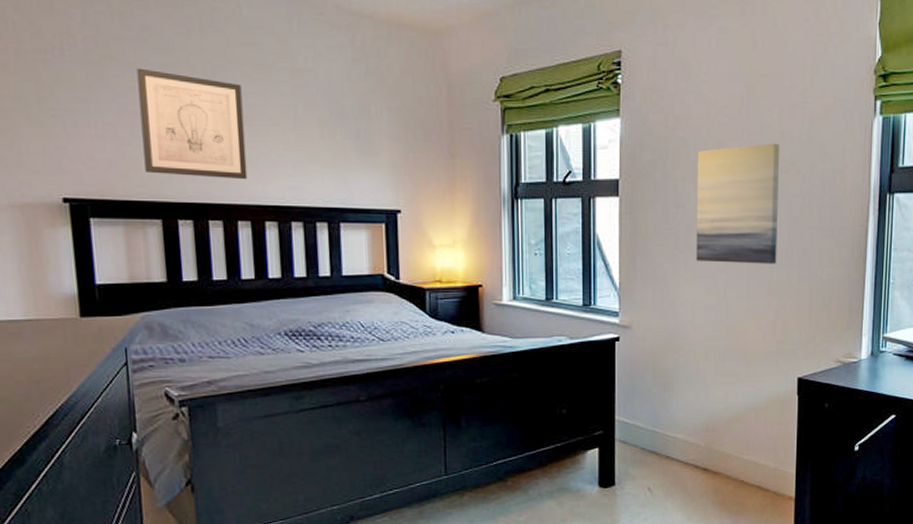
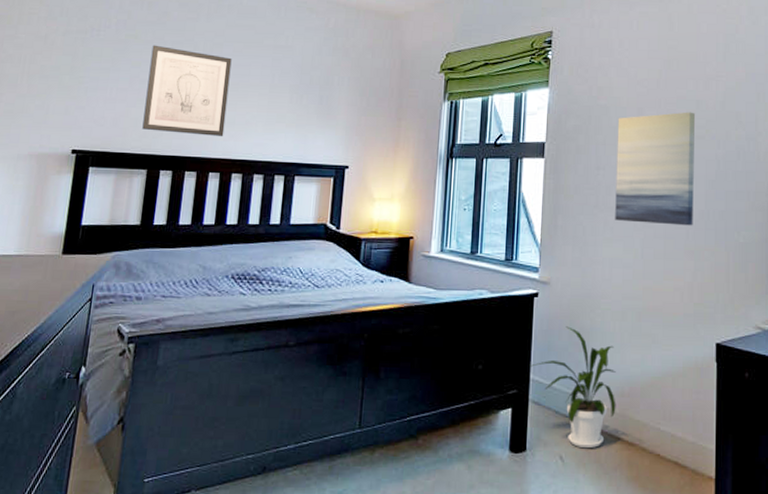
house plant: none [614,368,701,480] -> present [530,326,616,449]

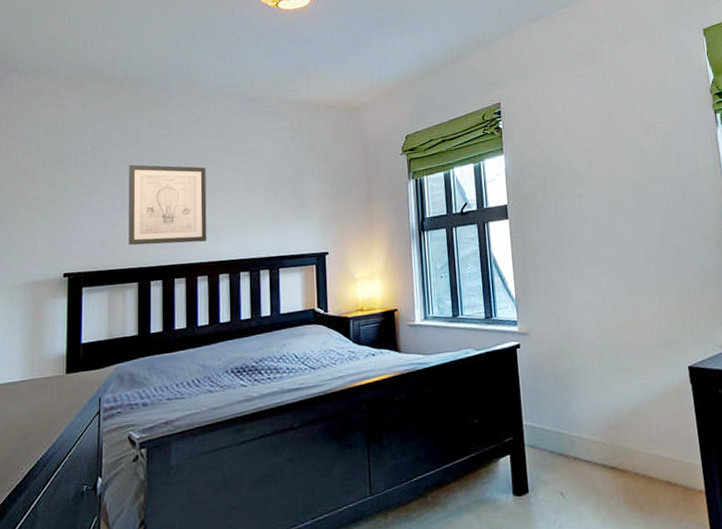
house plant: present [530,326,616,449] -> none [521,371,606,482]
wall art: present [615,112,696,226] -> none [570,159,653,267]

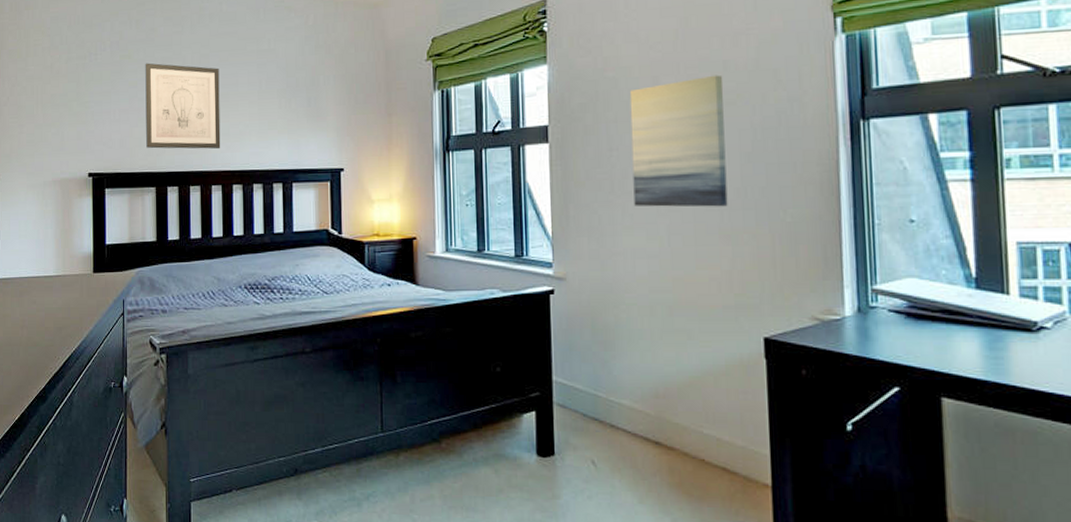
wall art: none [570,159,653,267] -> present [629,75,728,207]

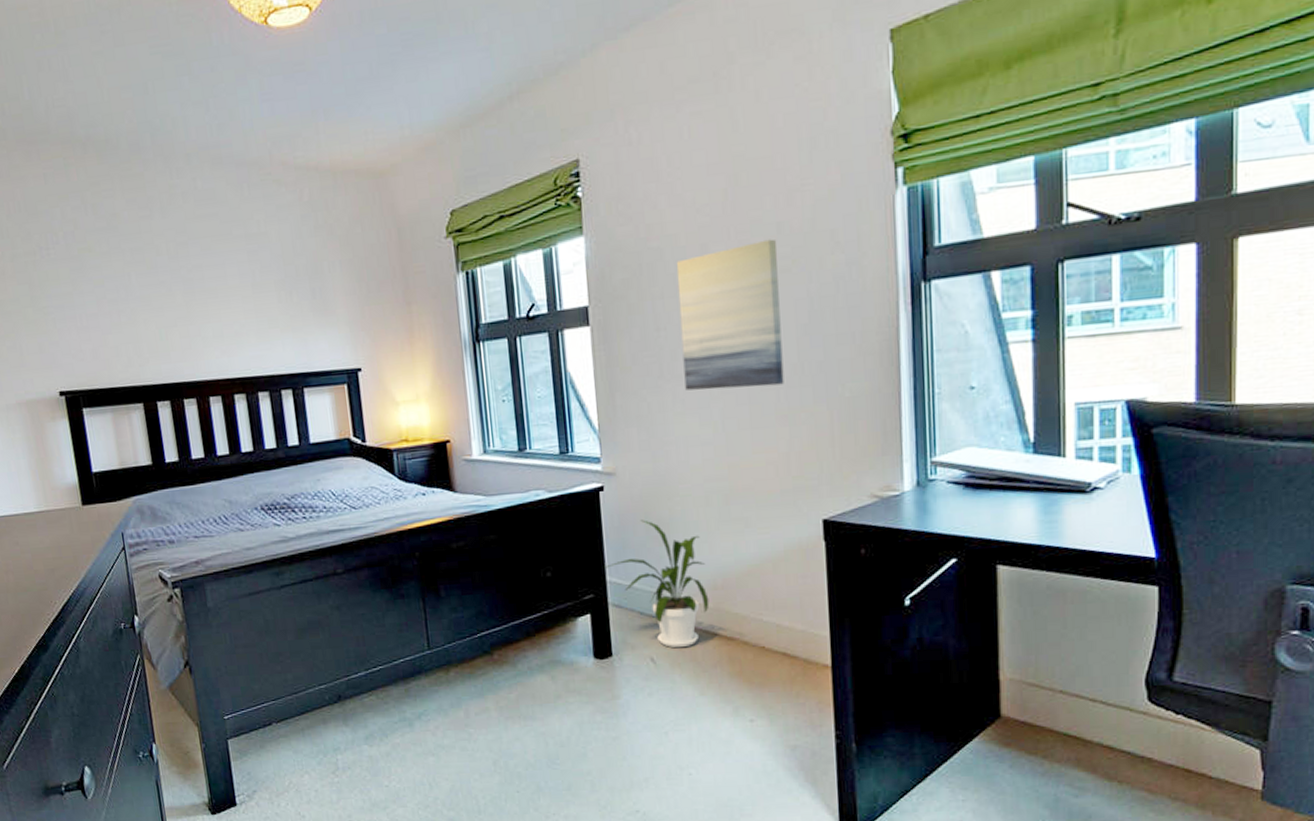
wall art: present [145,63,221,150] -> none [110,256,215,358]
house plant: none [551,324,651,453] -> present [605,520,710,648]

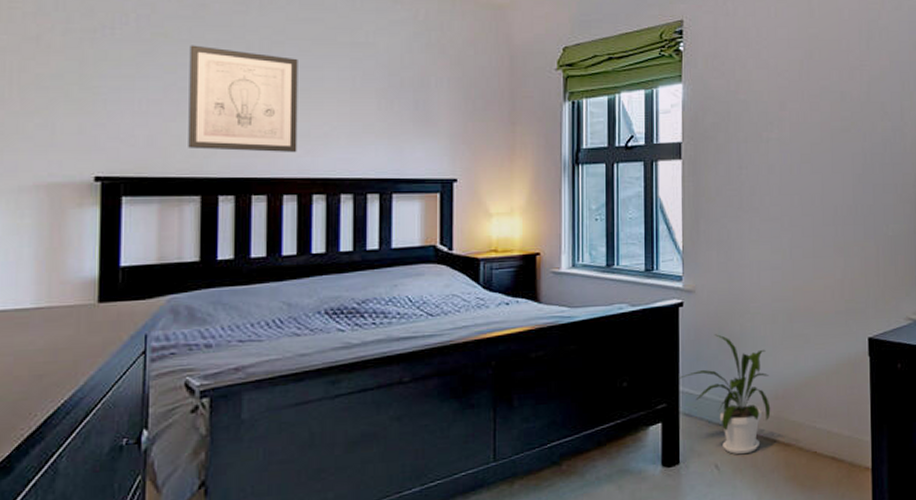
wall art: none [110,256,215,358] -> present [188,45,298,153]
wall art: present [676,239,784,391] -> none [759,104,842,223]

